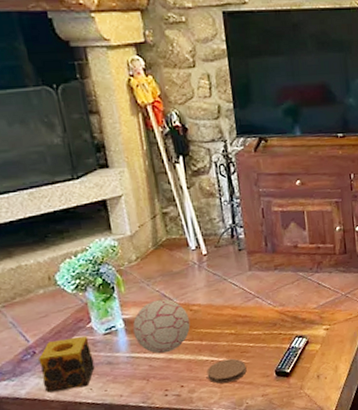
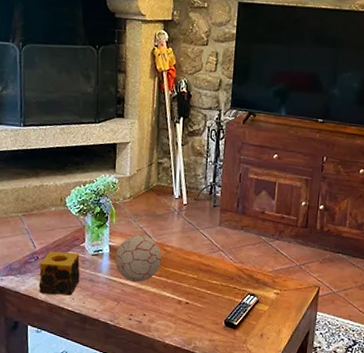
coaster: present [207,358,247,384] -> none [166,300,201,322]

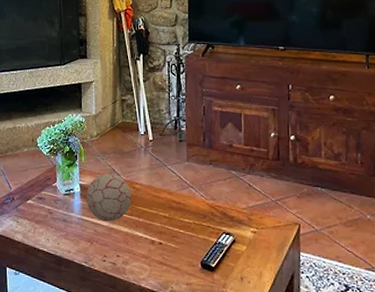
candle: present [38,251,80,296] -> none [15,192,53,237]

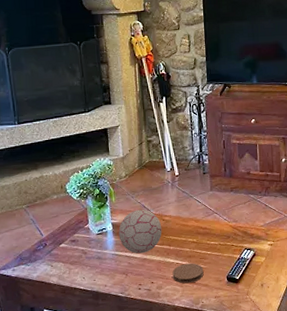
coaster: none [140,240,175,264] -> present [172,263,204,284]

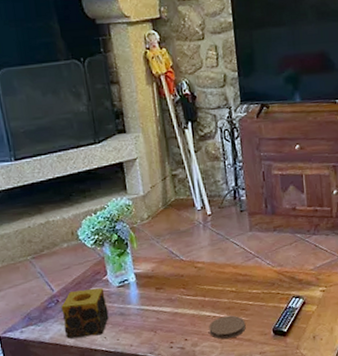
candle: none [48,235,88,278] -> present [61,288,109,339]
decorative ball: present [118,209,162,254] -> none [143,255,195,308]

